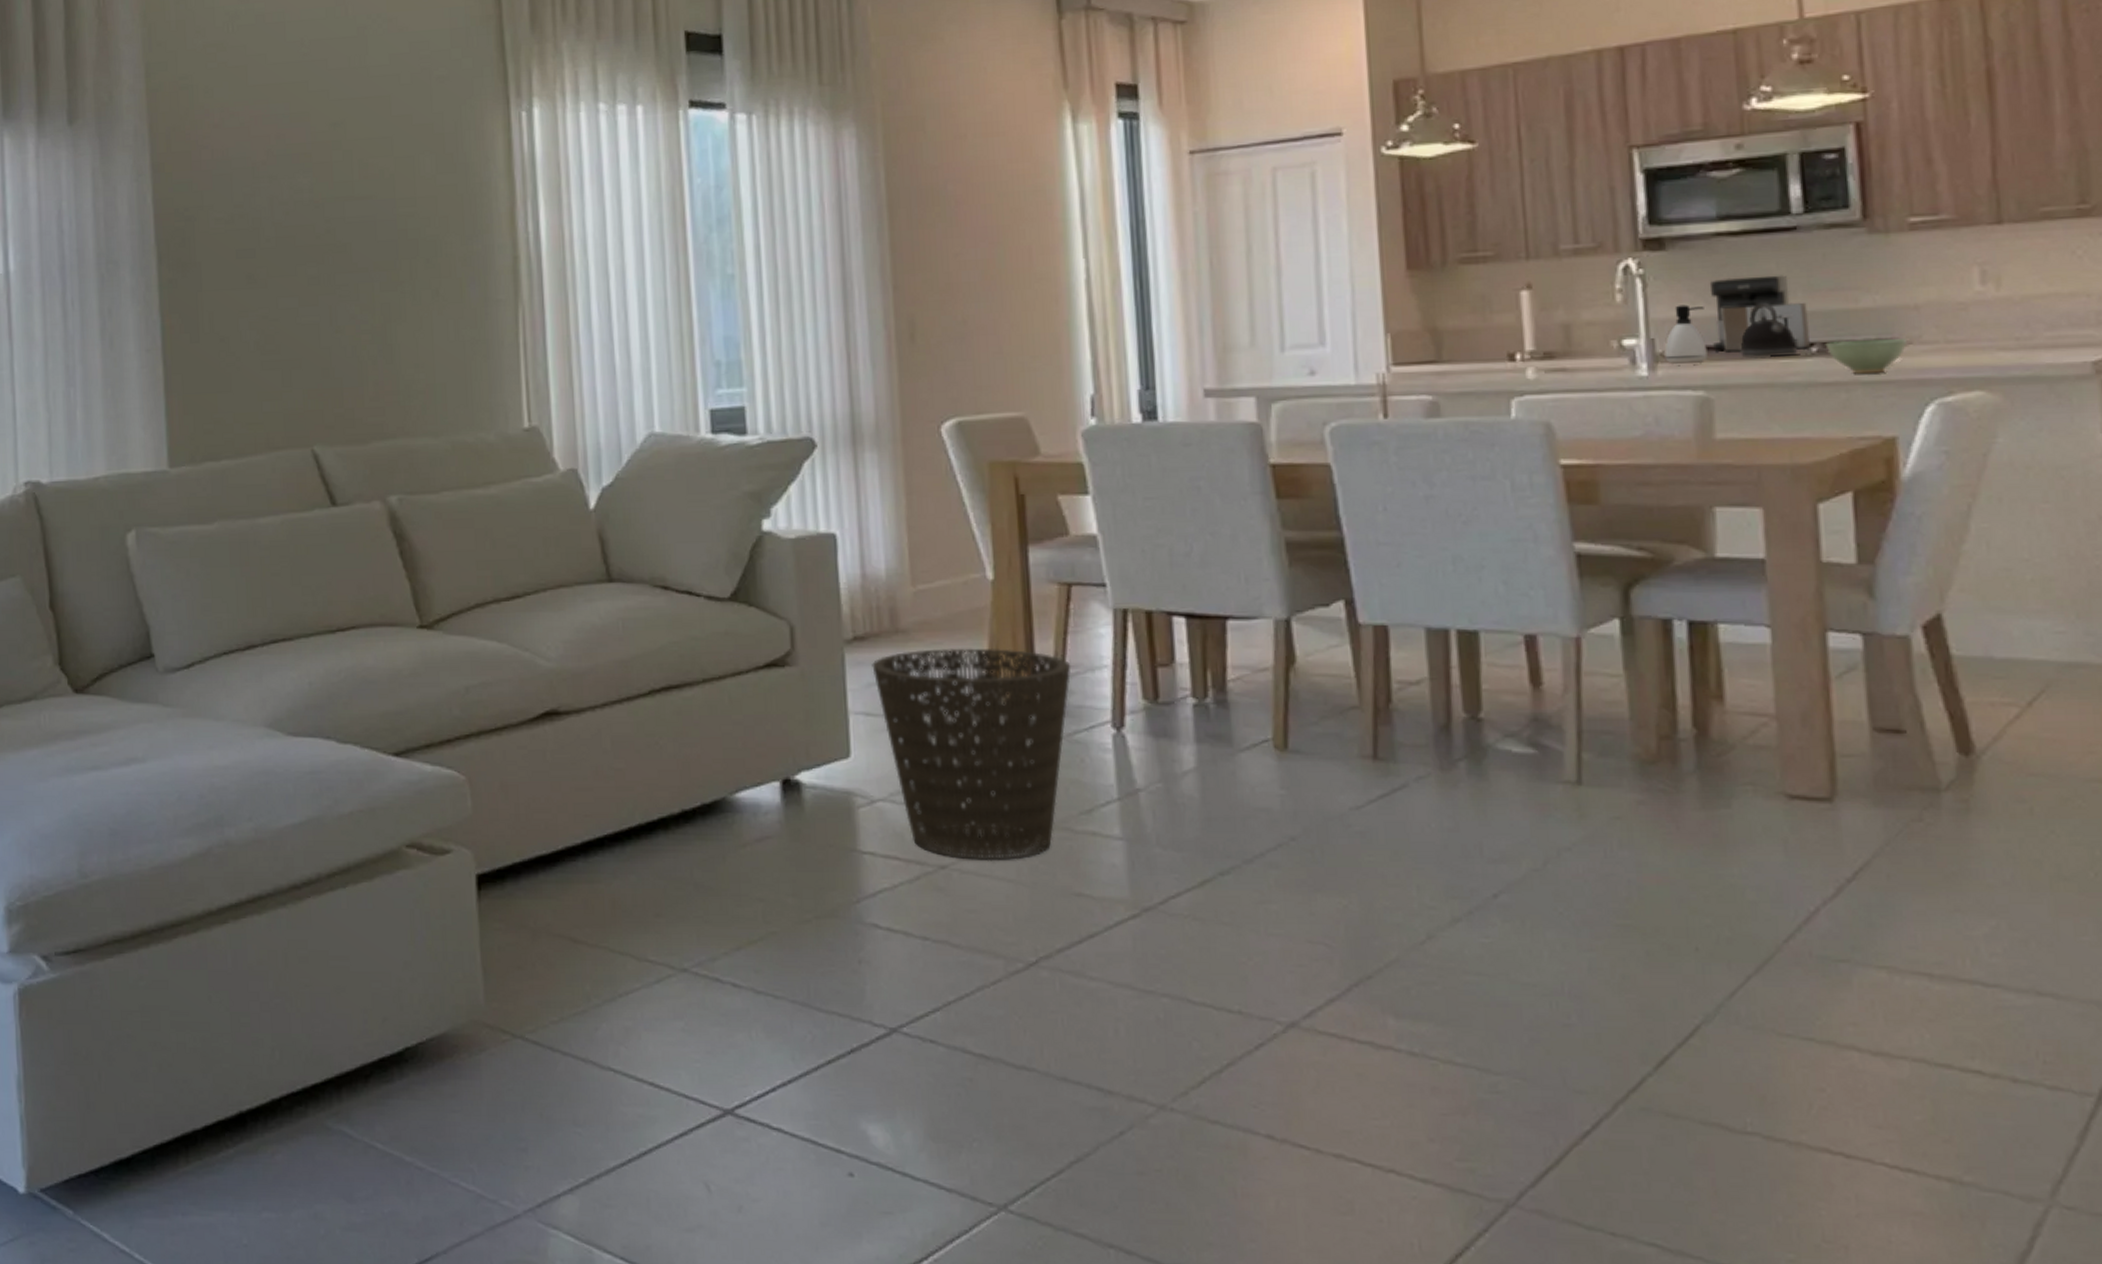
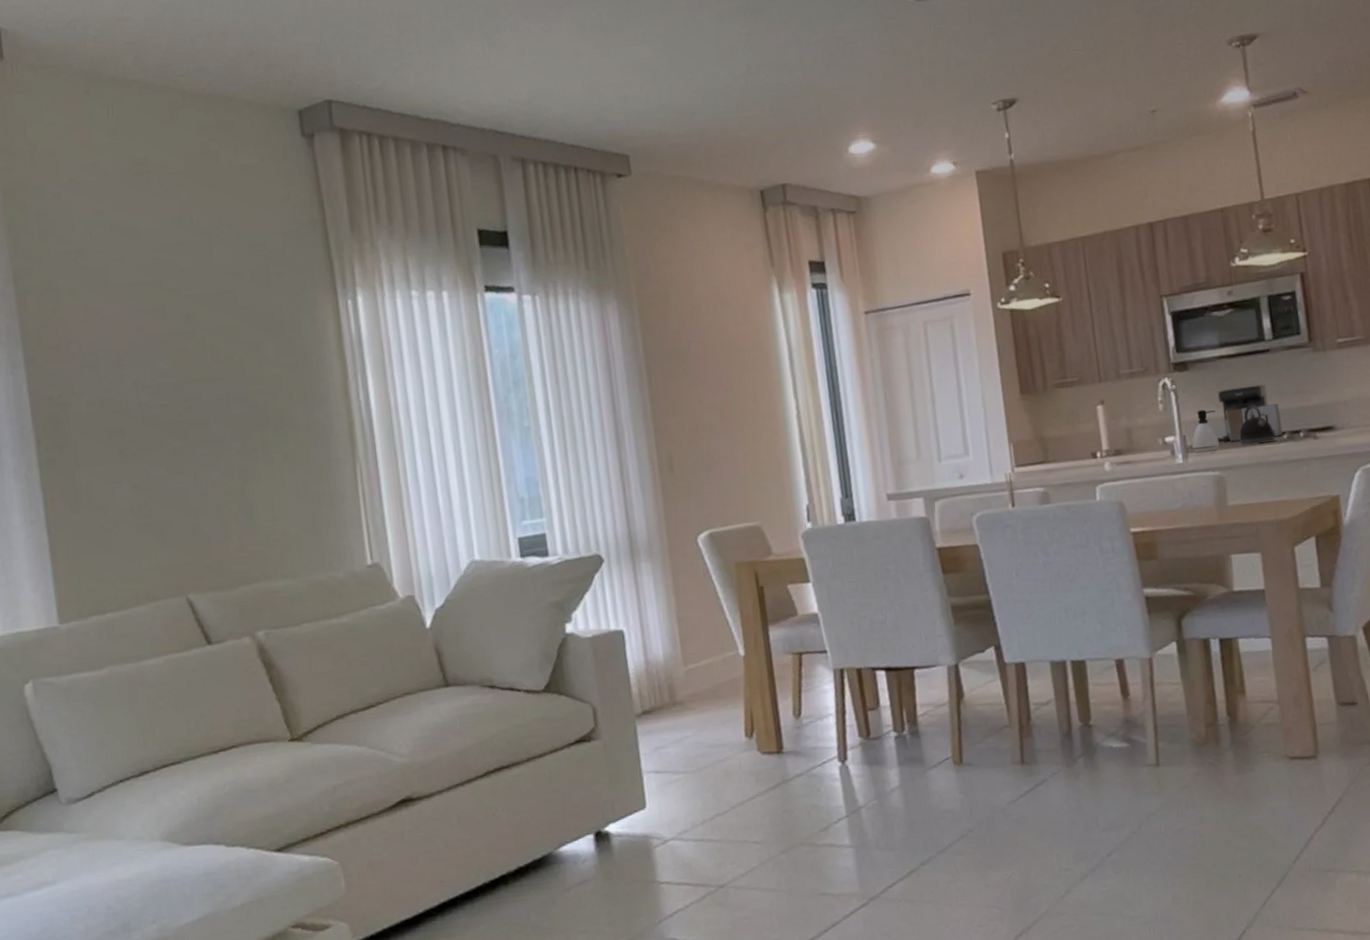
basket: present [872,648,1071,861] -> none [658,708,806,879]
bowl: present [1825,339,1908,375] -> none [1292,425,1342,452]

